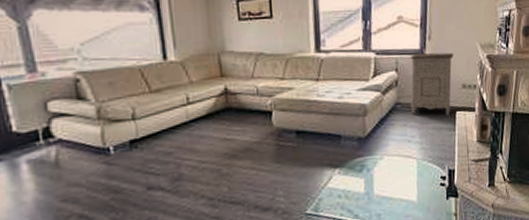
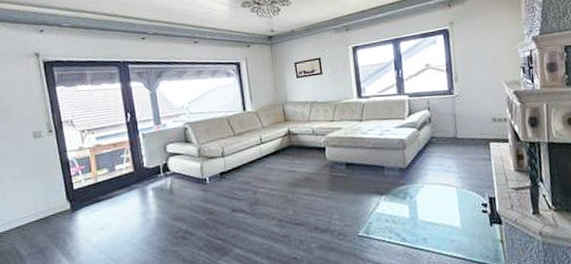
nightstand: present [410,52,454,117] -> none [440,91,484,148]

